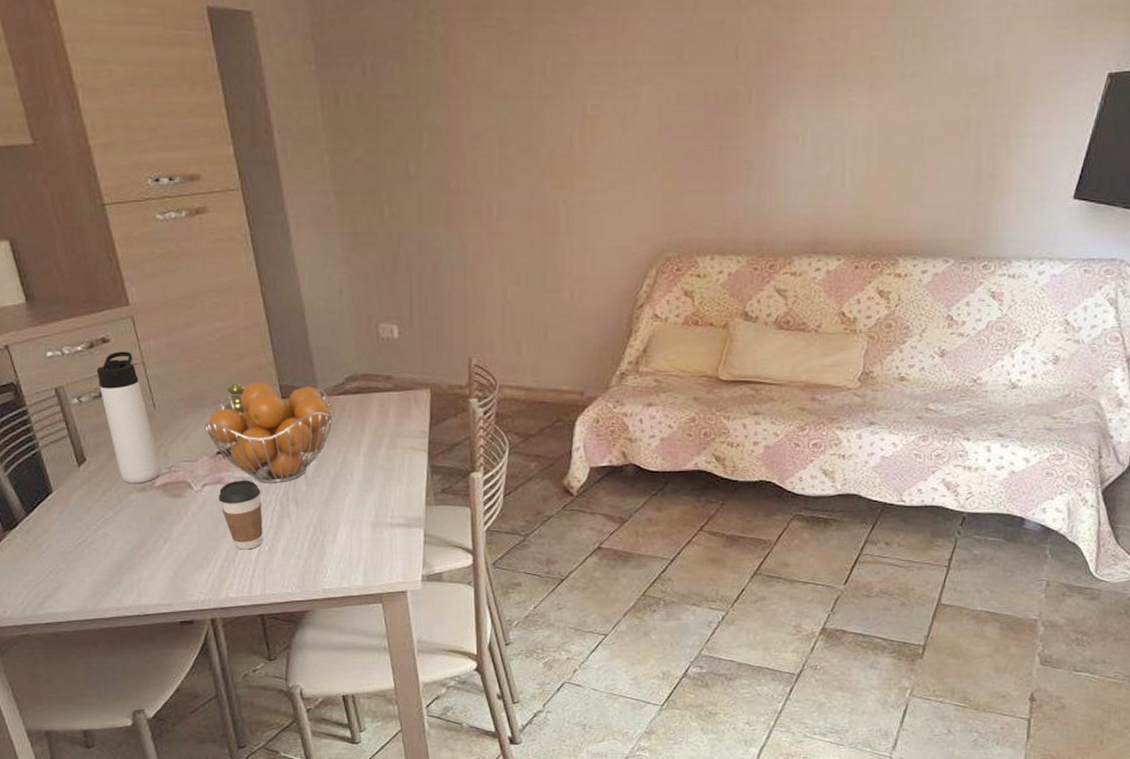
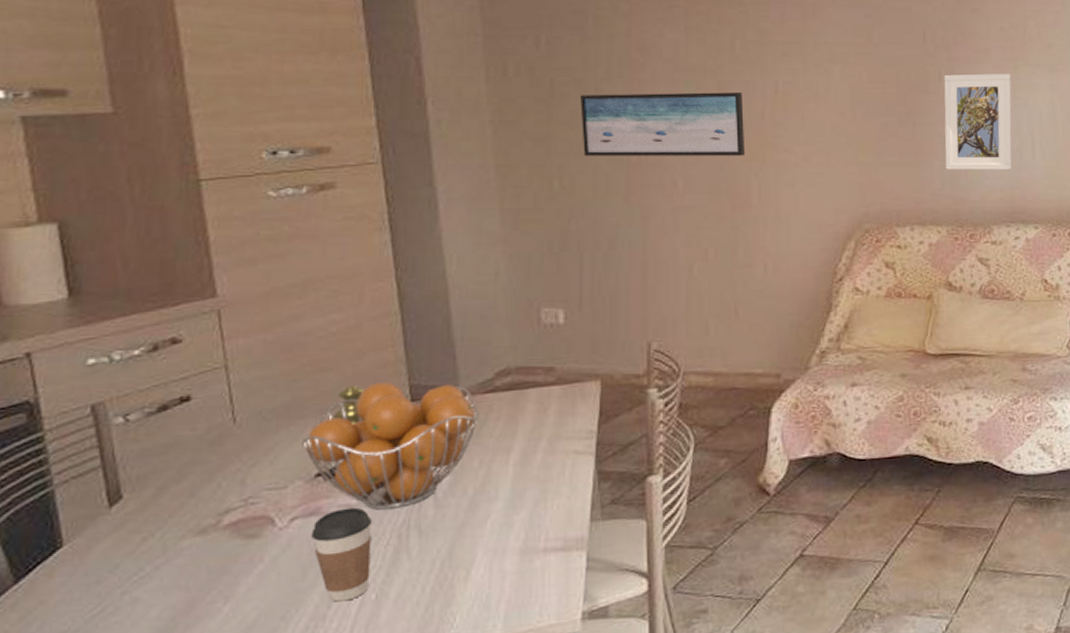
thermos bottle: present [96,351,161,484] -> none [157,353,234,526]
wall art: none [404,118,554,183] -> present [580,92,745,156]
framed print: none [750,91,827,198] -> present [944,73,1013,170]

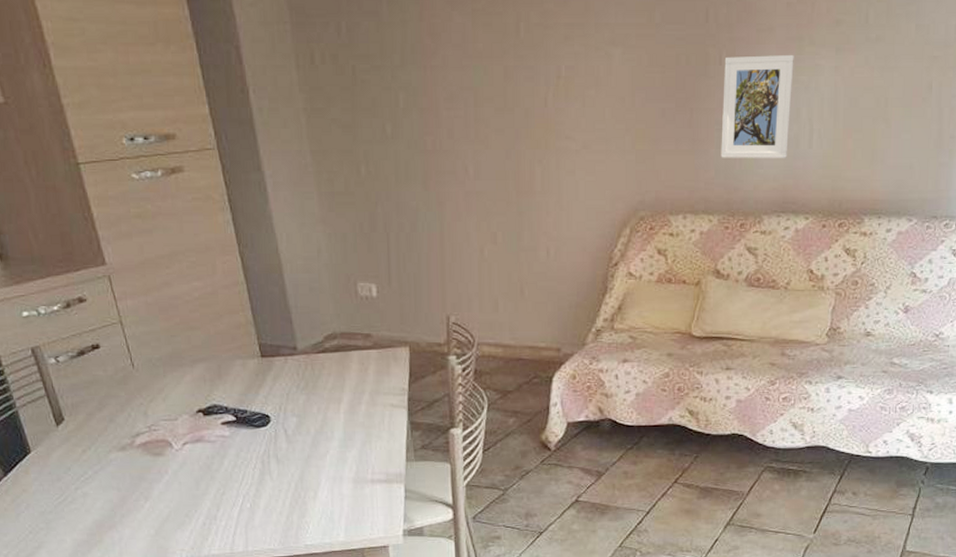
fruit basket: present [302,382,479,510] -> none [184,341,314,441]
coffee cup: present [311,507,372,602] -> none [199,438,245,507]
salt shaker: present [333,384,365,424] -> none [204,341,227,373]
wall art: present [580,92,745,156] -> none [380,78,529,143]

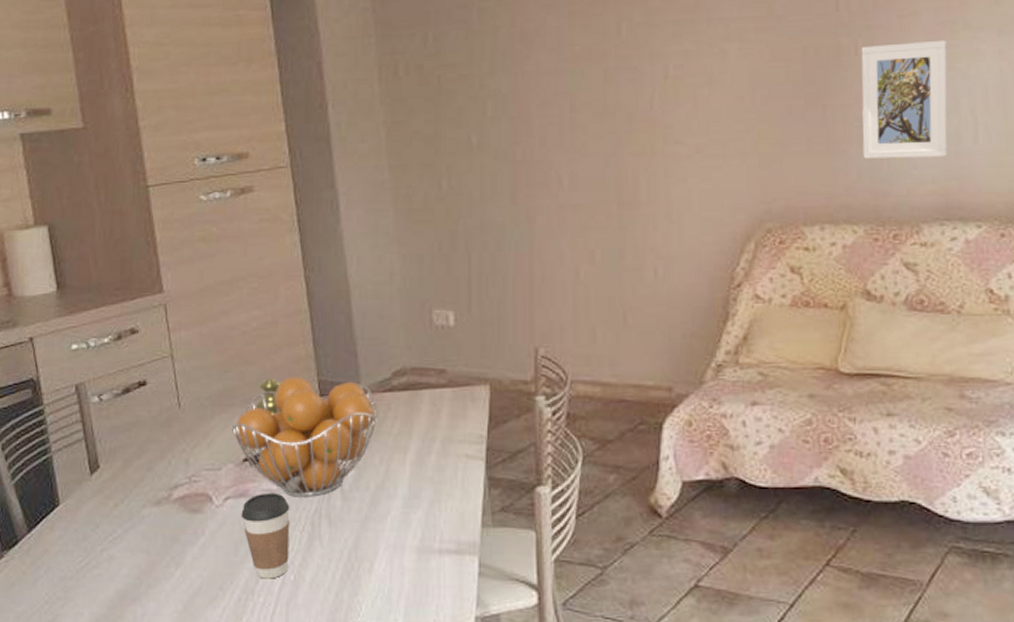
fruit basket: none [184,341,314,441] -> present [232,377,379,497]
coffee cup: none [199,438,245,507] -> present [241,492,290,579]
salt shaker: none [204,341,227,373] -> present [256,377,281,415]

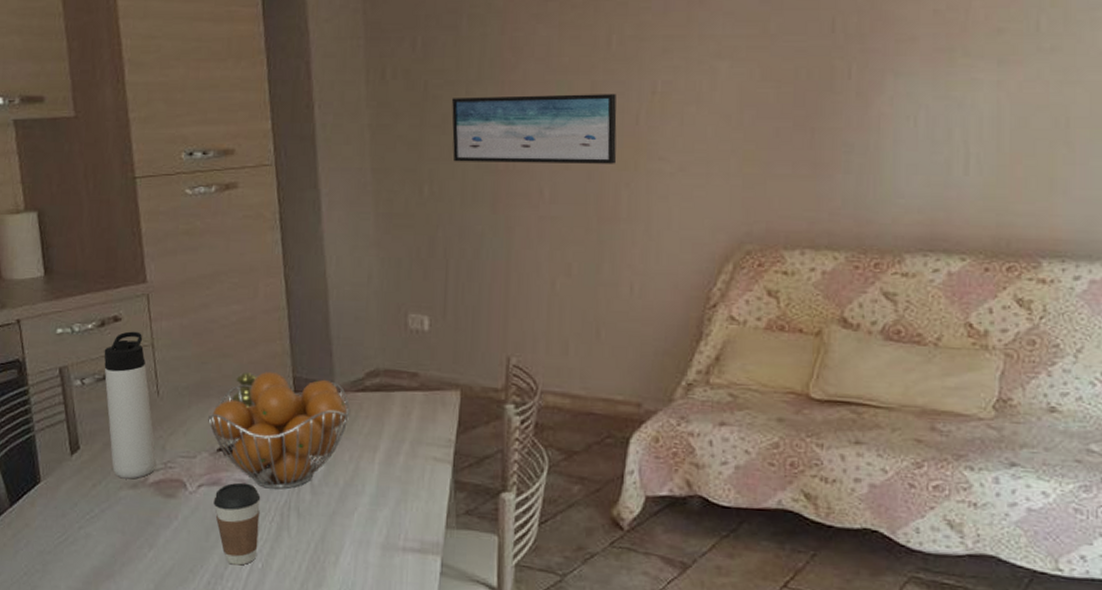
thermos bottle: none [121,343,181,496] -> present [104,331,157,479]
wall art: none [467,80,632,155] -> present [452,94,617,164]
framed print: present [861,39,948,159] -> none [849,67,943,186]

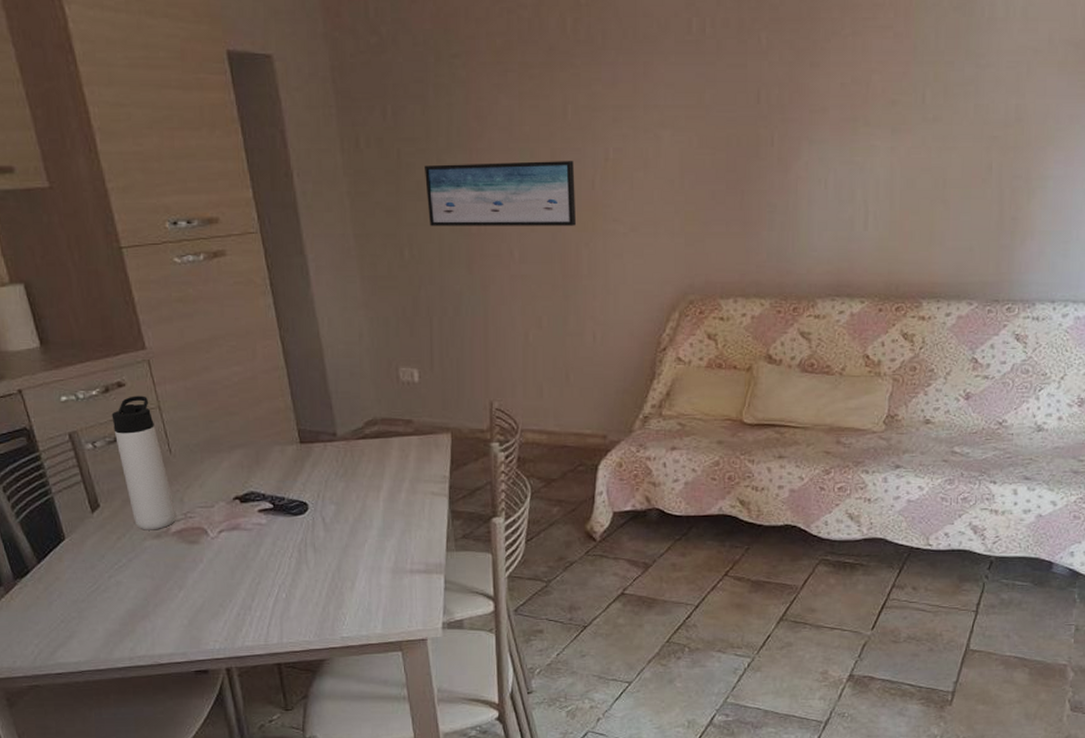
fruit basket: present [208,372,351,489] -> none [221,426,354,529]
coffee cup: present [213,482,261,566] -> none [235,526,280,597]
salt shaker: present [232,371,257,408] -> none [242,427,265,459]

